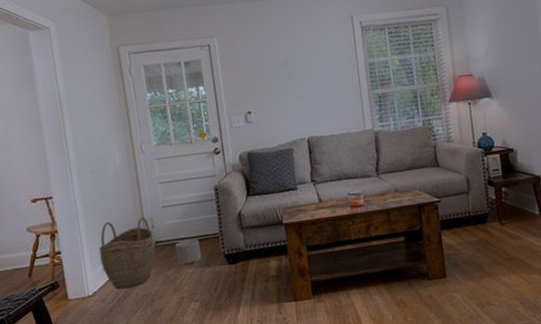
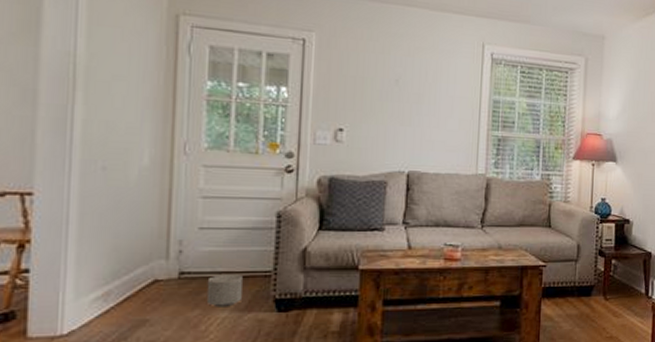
woven basket: present [99,217,156,290] -> none [90,237,179,331]

